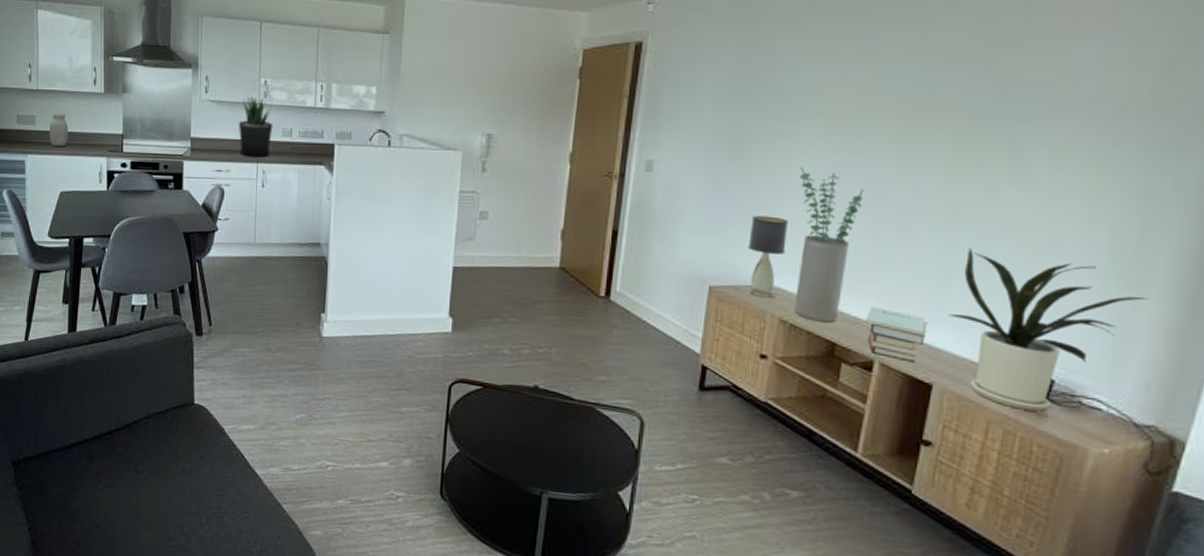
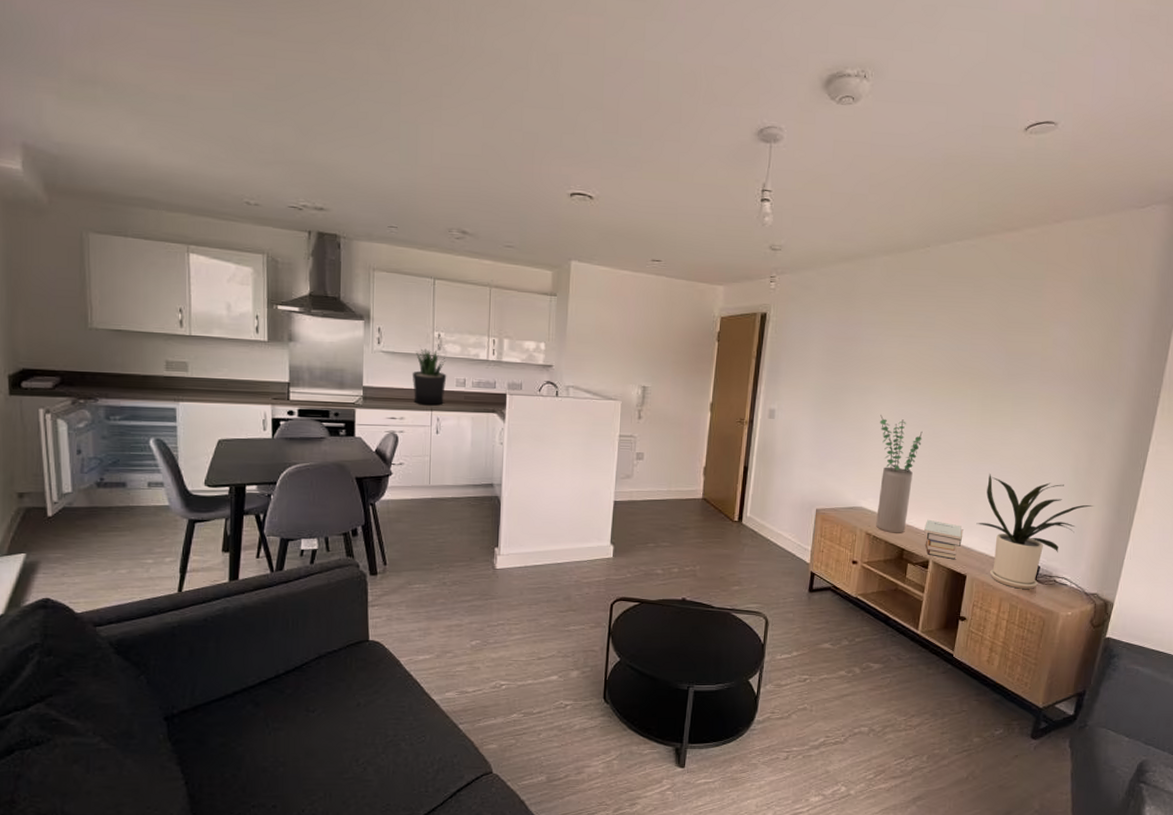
jar: present [49,113,69,146] -> none [205,360,228,394]
table lamp: present [748,215,789,299] -> none [844,452,873,517]

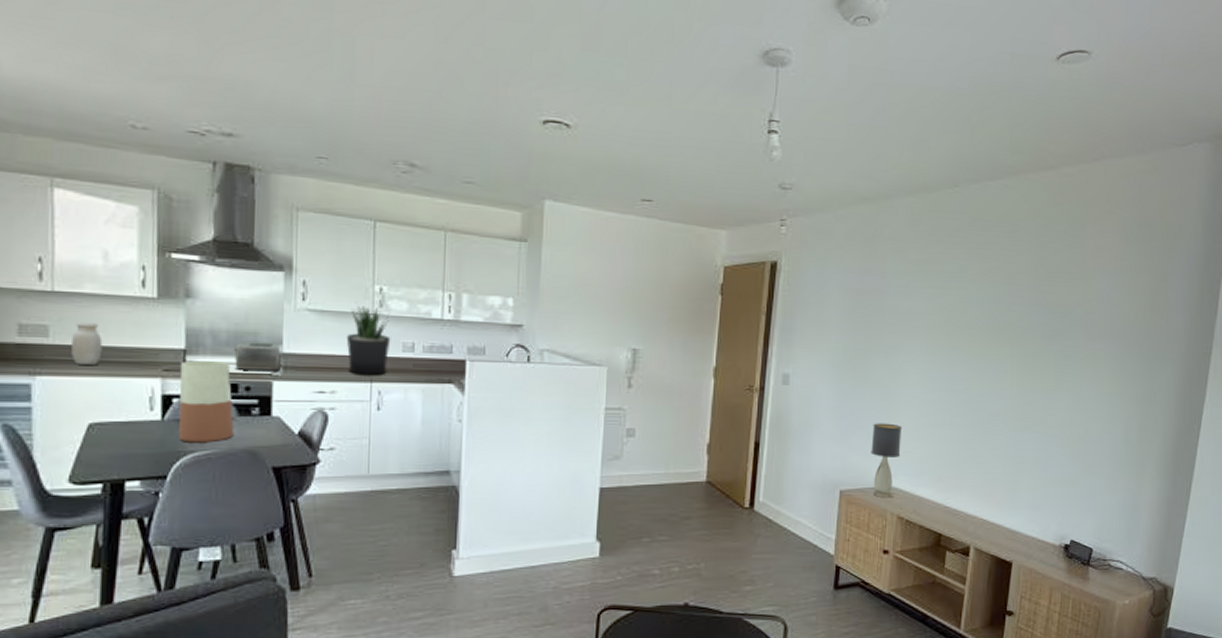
jar: none [205,360,228,394] -> present [71,322,103,365]
vase: none [285,391,327,457] -> present [179,361,234,443]
toaster: none [325,377,364,402] -> present [234,342,284,372]
table lamp: none [844,452,873,517] -> present [871,423,903,498]
vase: present [876,415,923,533] -> none [909,379,958,516]
books: present [923,519,964,560] -> none [962,498,1007,545]
house plant: present [976,474,1093,589] -> none [1021,444,1147,576]

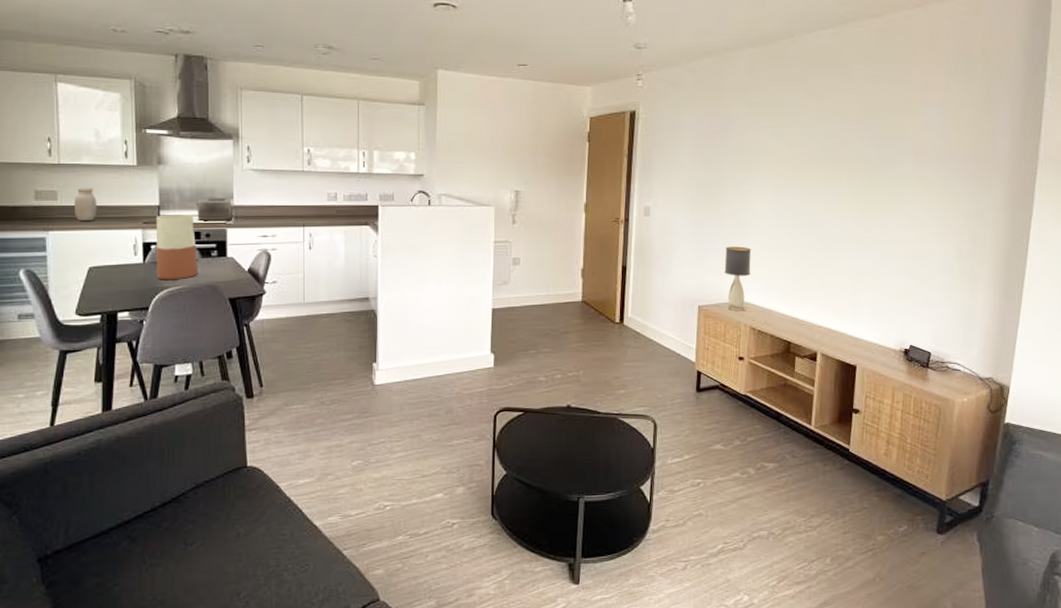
planter: present [346,305,391,377] -> none [282,164,318,223]

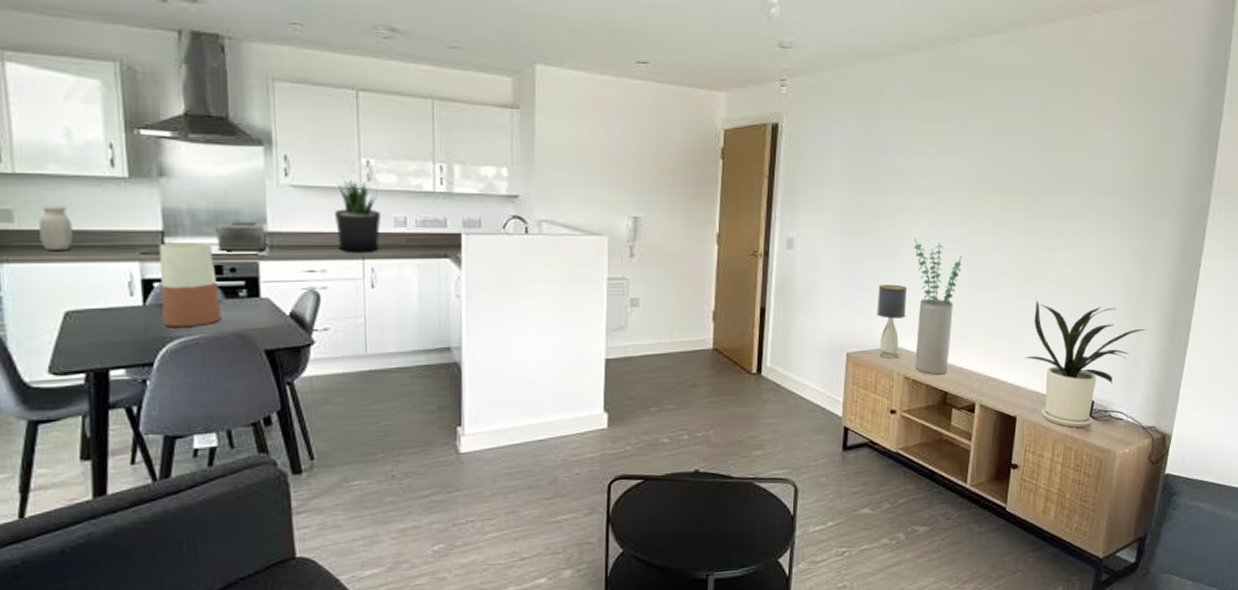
planter: none [282,164,318,223] -> present [334,180,382,254]
vase: none [757,207,801,327] -> present [914,239,962,375]
house plant: none [862,260,980,377] -> present [1024,300,1147,428]

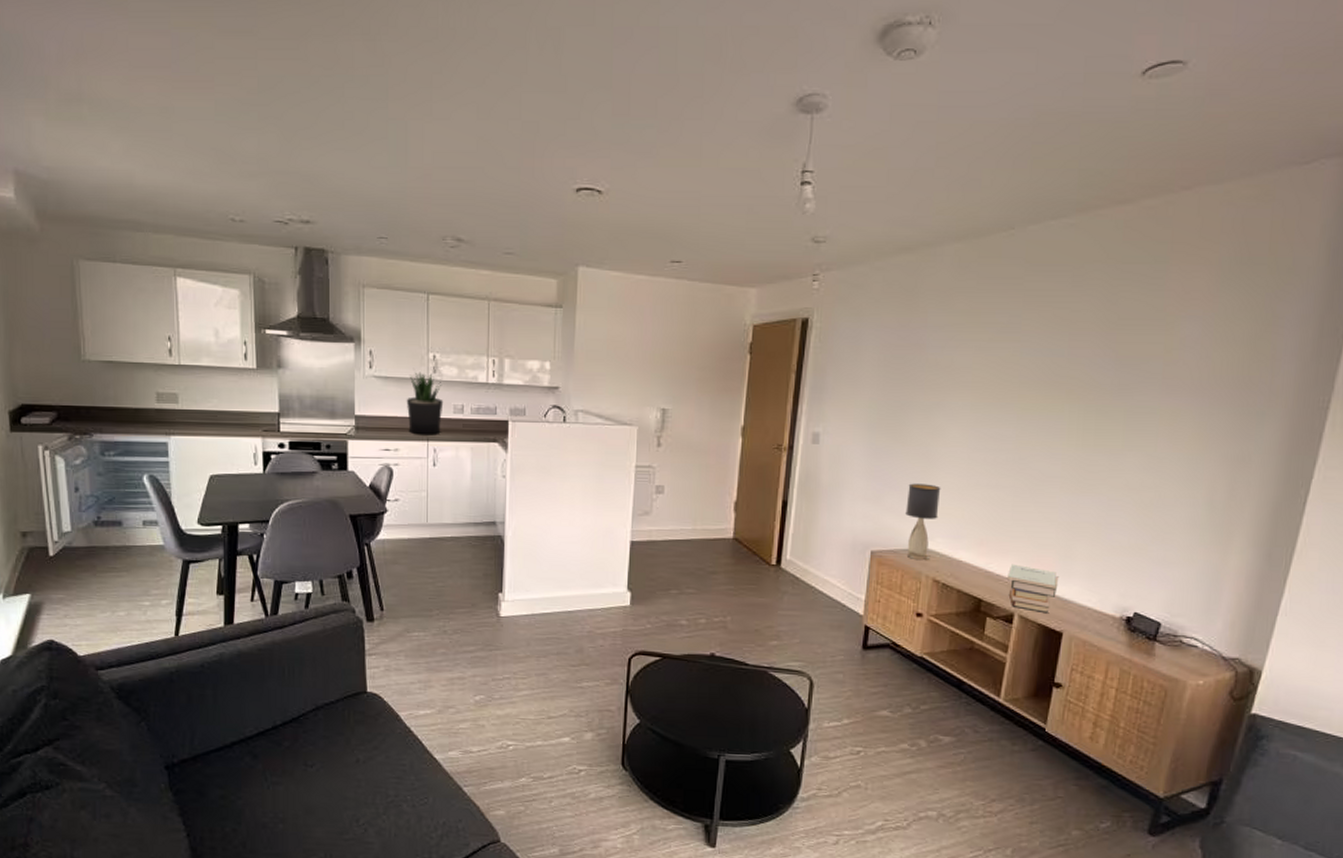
jar: present [39,206,74,250] -> none [195,391,217,426]
vase: present [158,242,222,328] -> none [275,422,319,493]
toaster: present [215,221,270,252] -> none [316,406,356,432]
vase: present [914,239,962,375] -> none [946,437,1006,581]
books: none [967,356,1011,401] -> present [1006,564,1059,614]
house plant: present [1024,300,1147,428] -> none [1075,508,1235,651]

